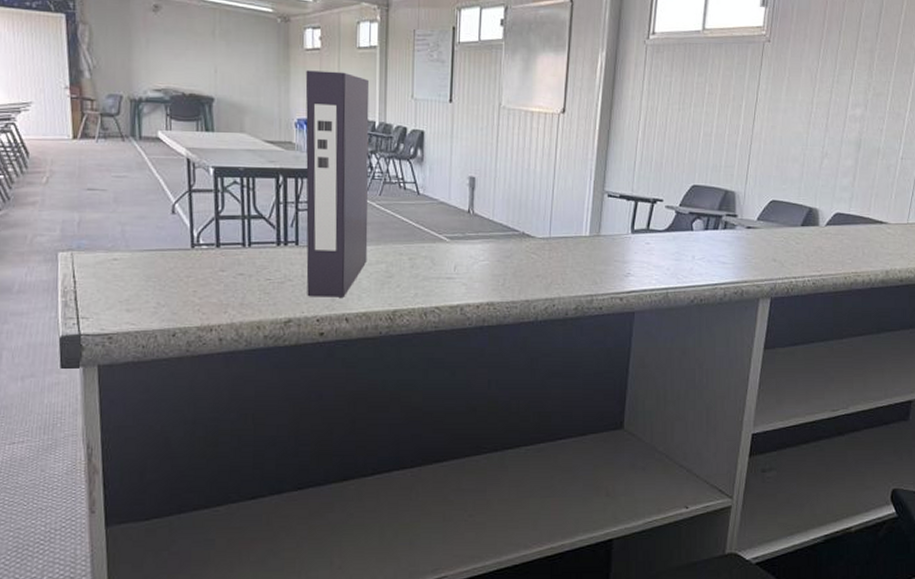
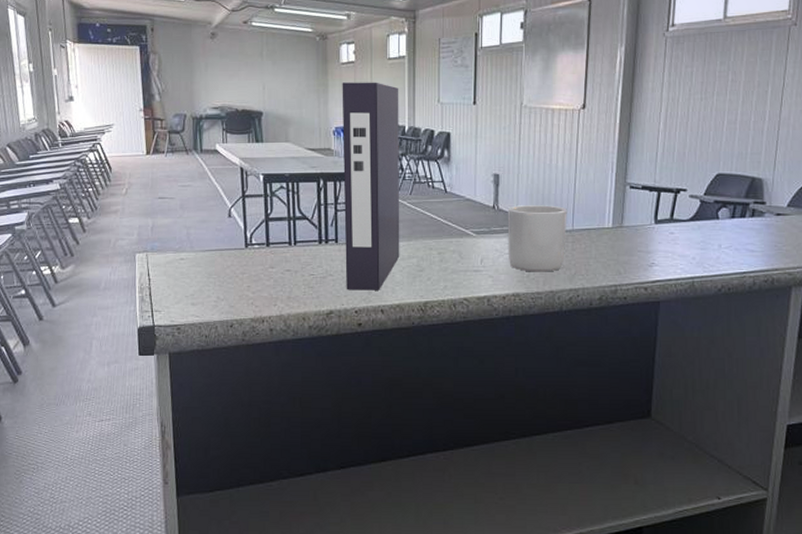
mug: none [482,210,545,281] -> present [507,205,567,272]

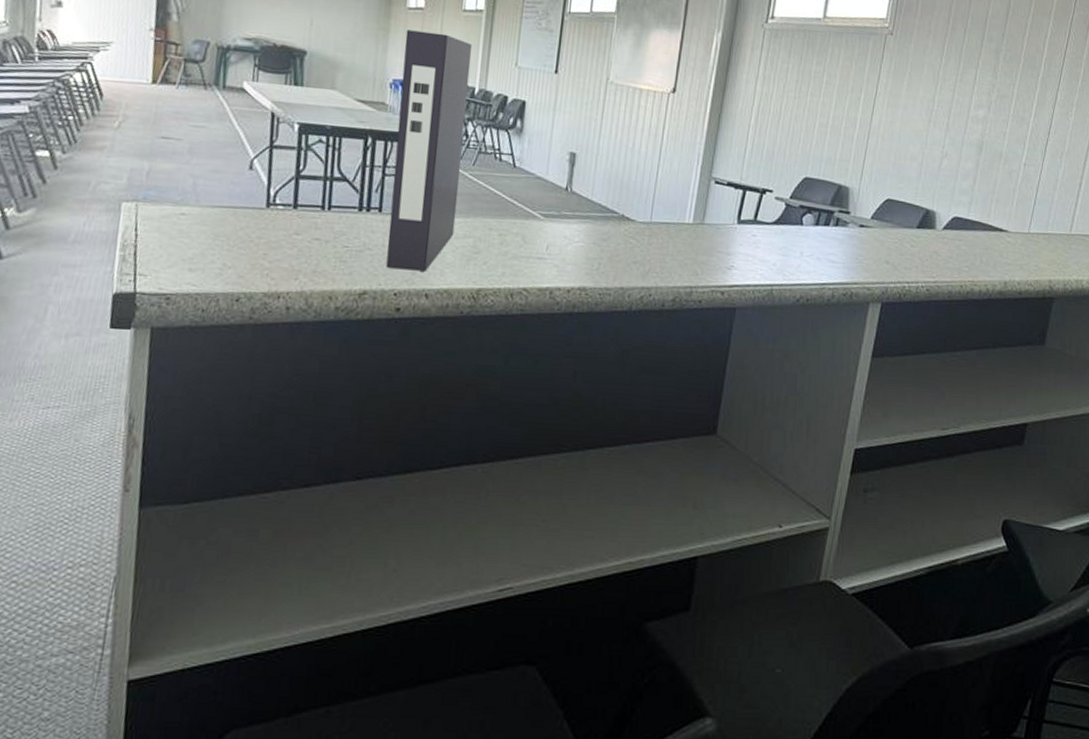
mug: present [507,205,567,272] -> none [577,189,647,266]

